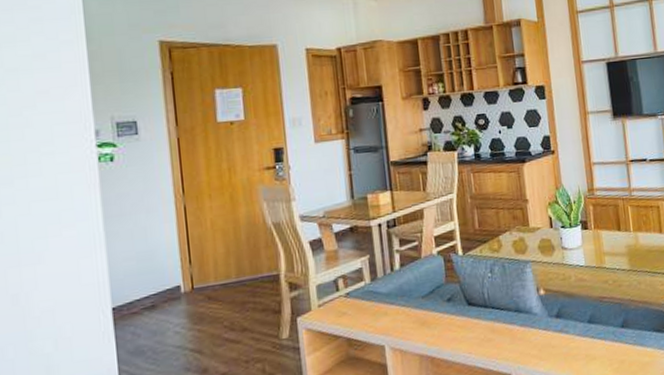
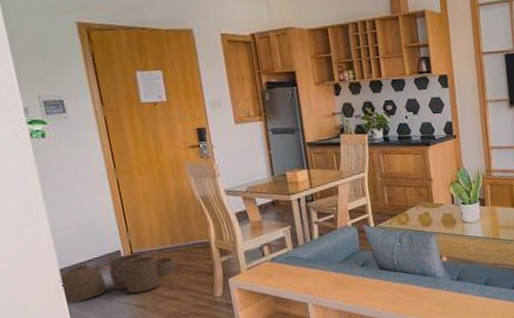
woven basket: none [110,285,240,348] -> present [59,250,176,303]

